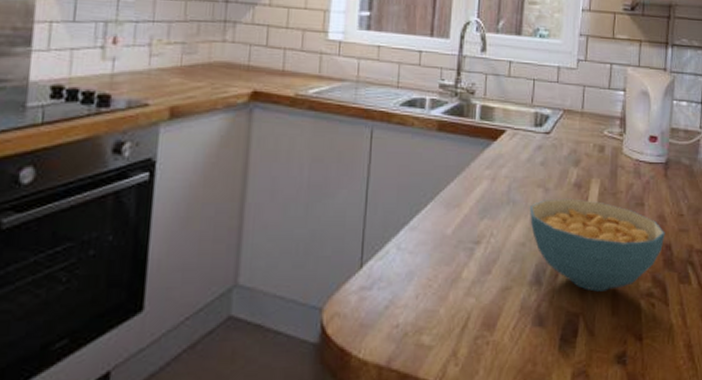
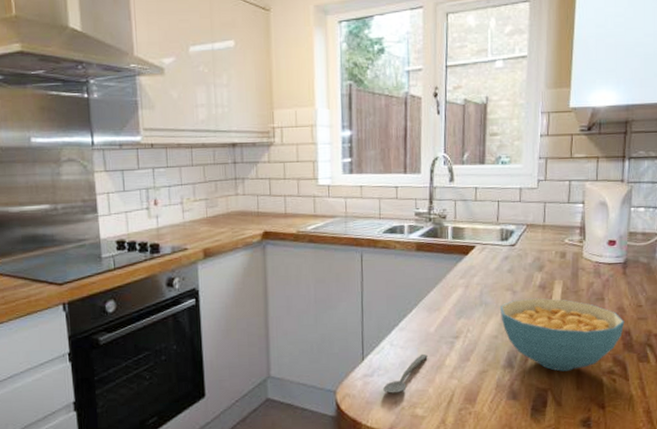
spoon: none [383,262,442,314] -> present [383,353,428,394]

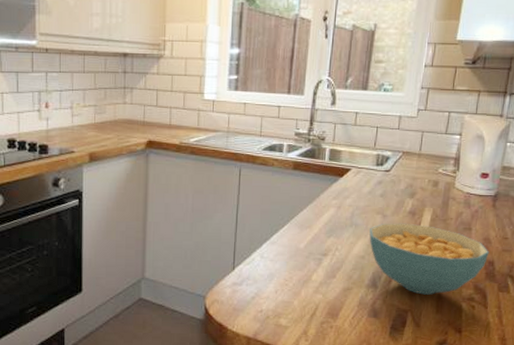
spoon: present [383,353,428,394] -> none [251,267,296,303]

